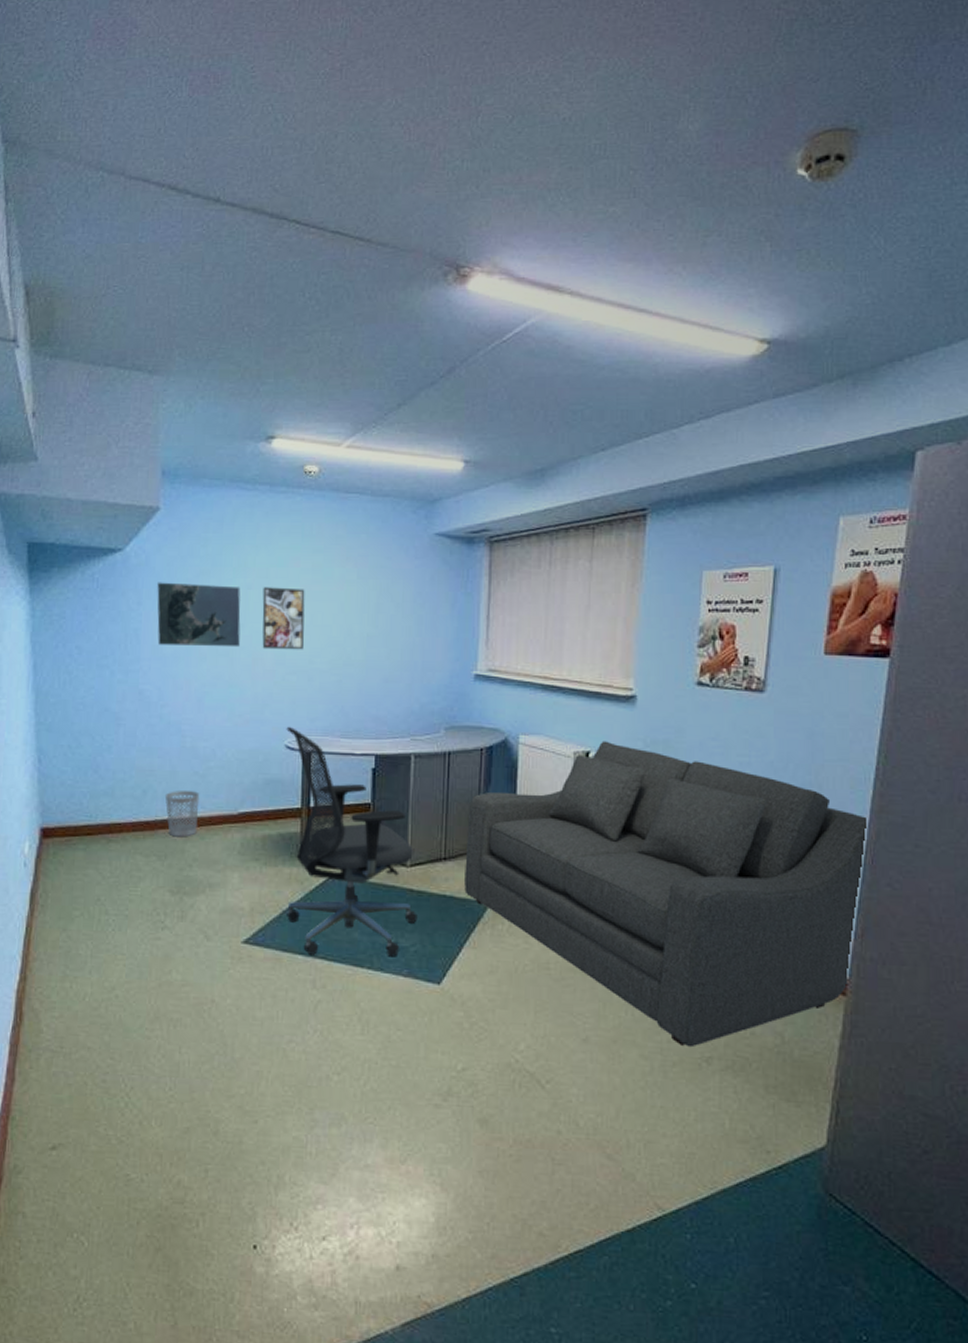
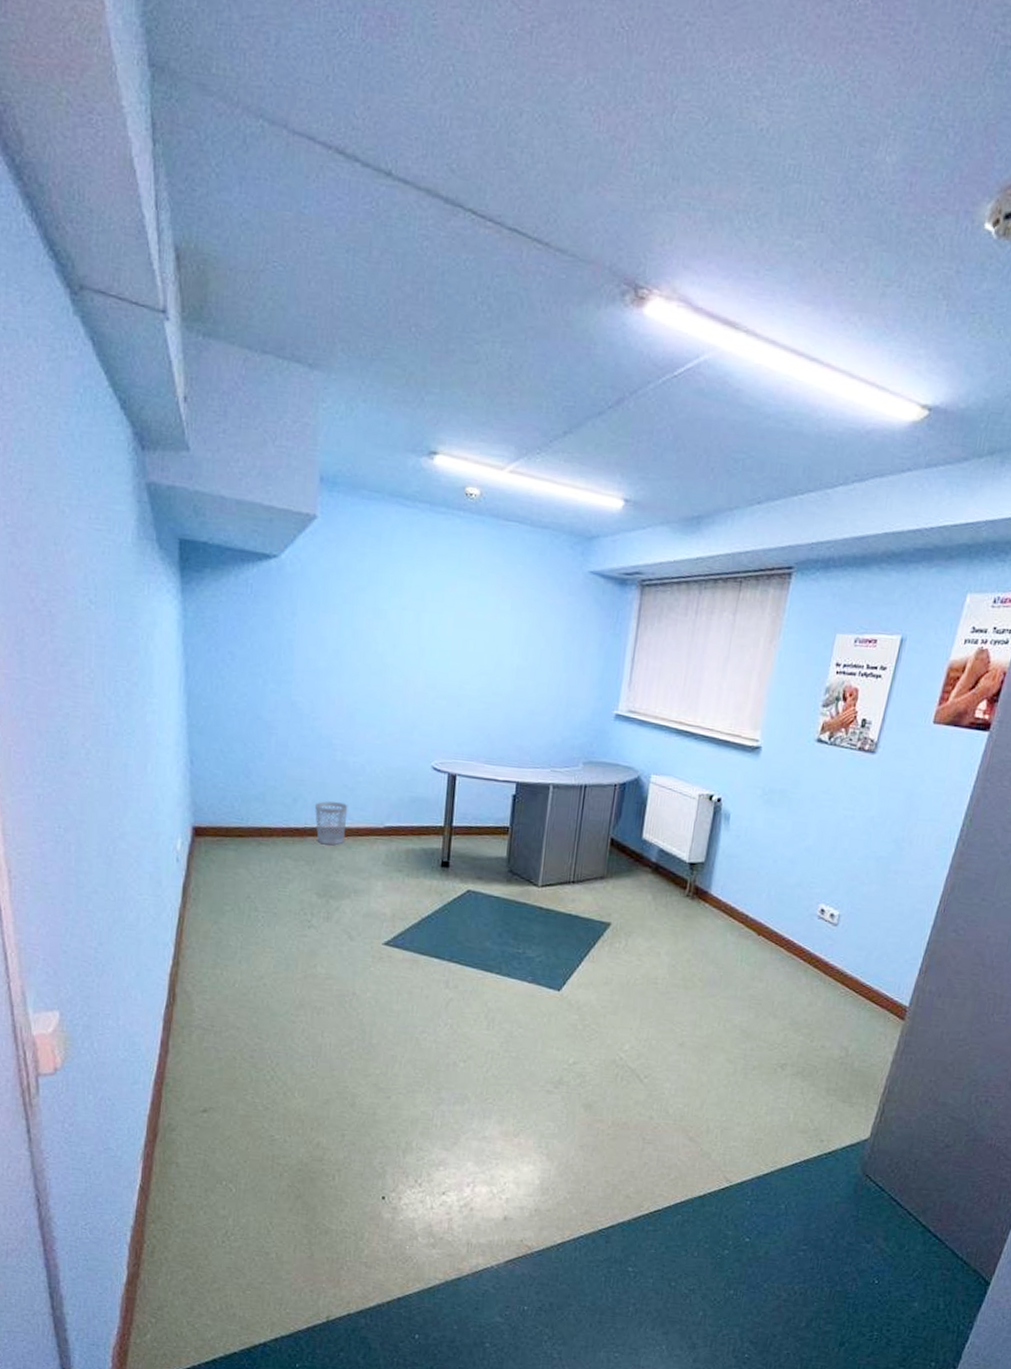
map: present [157,582,241,648] -> none [311,593,396,668]
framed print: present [262,587,305,650] -> none [414,609,459,676]
office chair: present [286,726,418,957] -> none [425,748,545,966]
sofa: present [464,741,866,1048] -> none [588,786,946,1055]

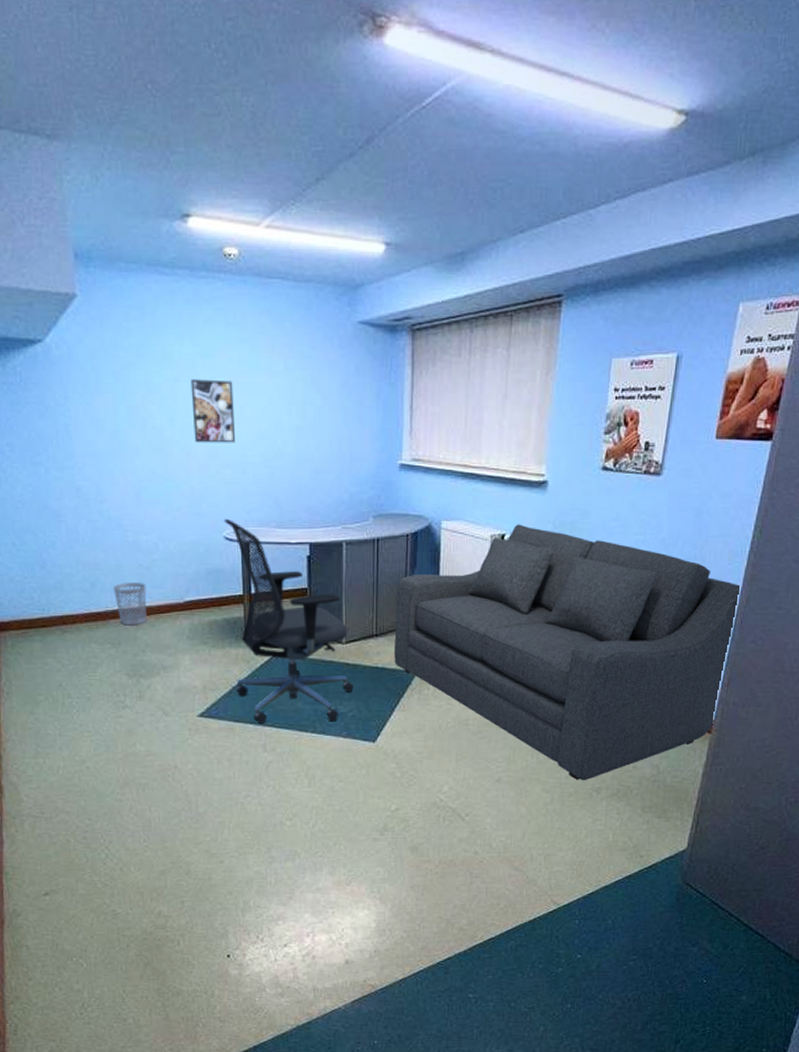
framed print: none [414,609,459,676] -> present [190,379,235,443]
office chair: none [425,748,545,966] -> present [224,518,354,724]
sofa: none [588,786,946,1055] -> present [394,524,740,781]

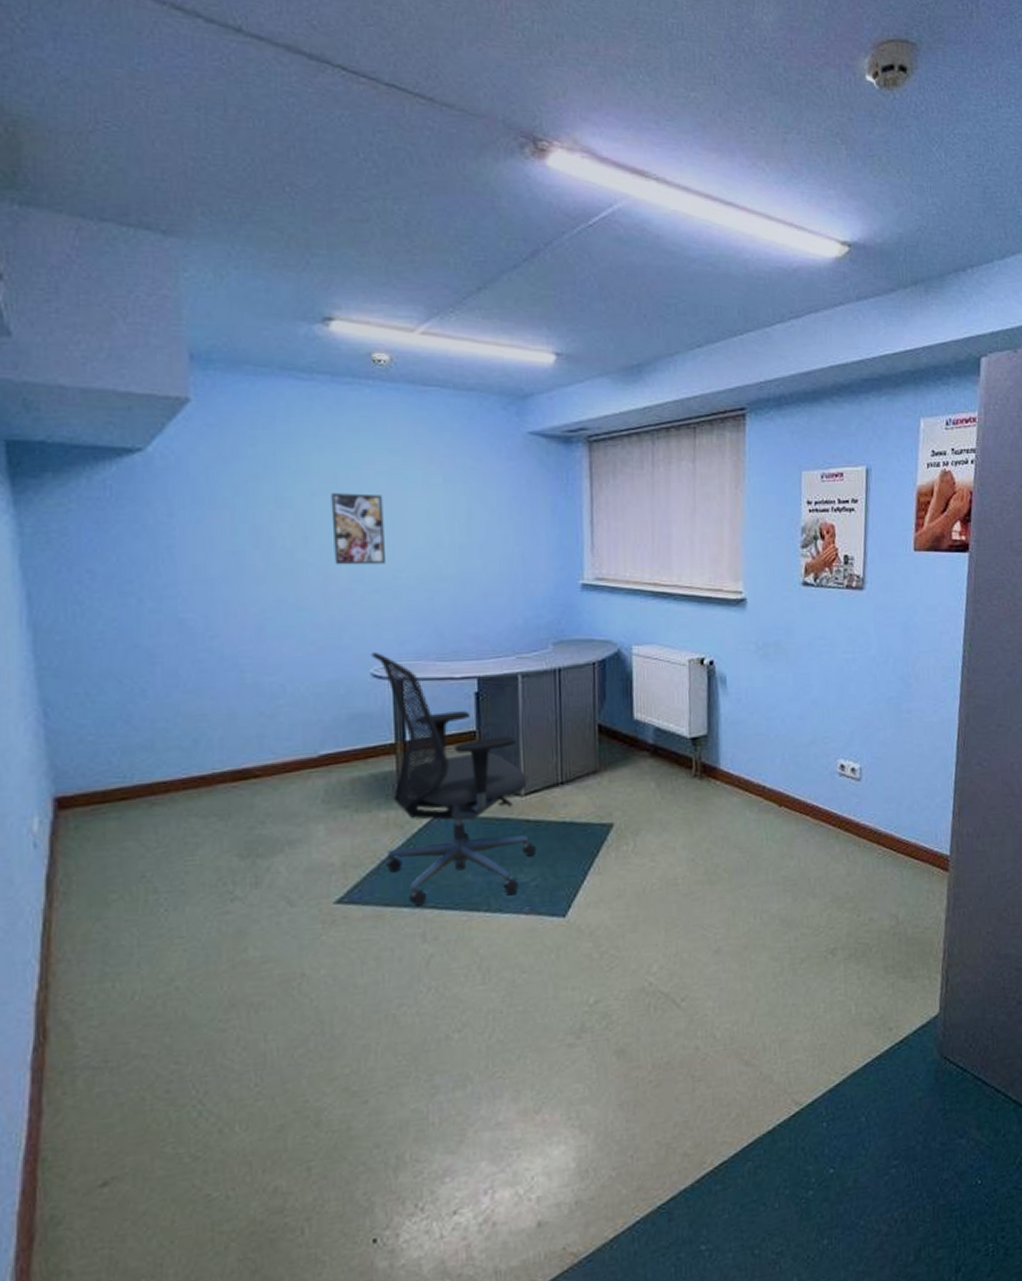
wastebasket: present [114,583,147,626] -> none [224,735,269,791]
sofa: present [394,524,740,781] -> none [583,646,958,942]

